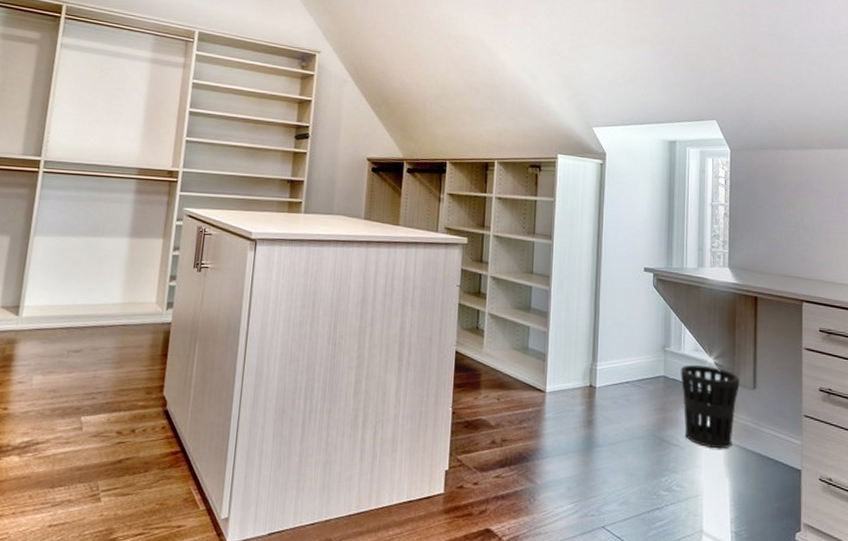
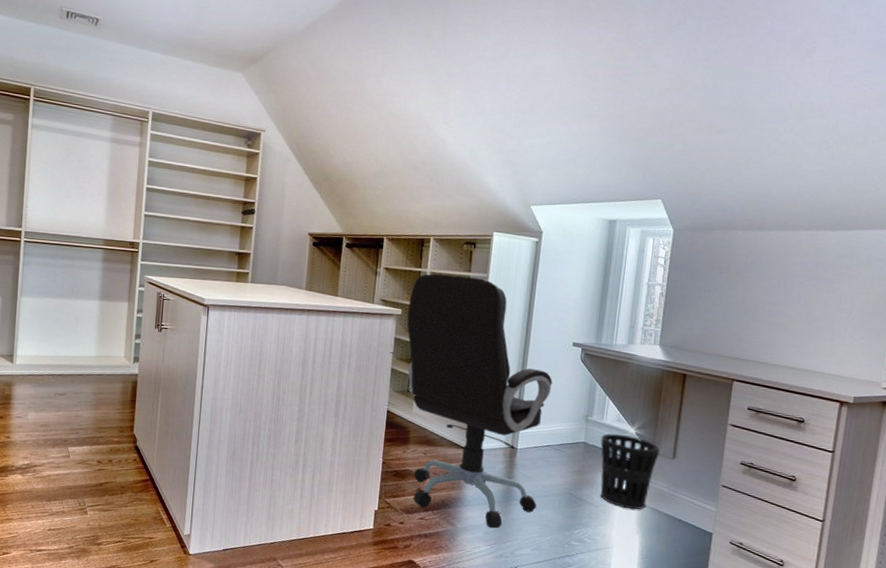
office chair: none [473,198,627,483] -> present [407,273,553,529]

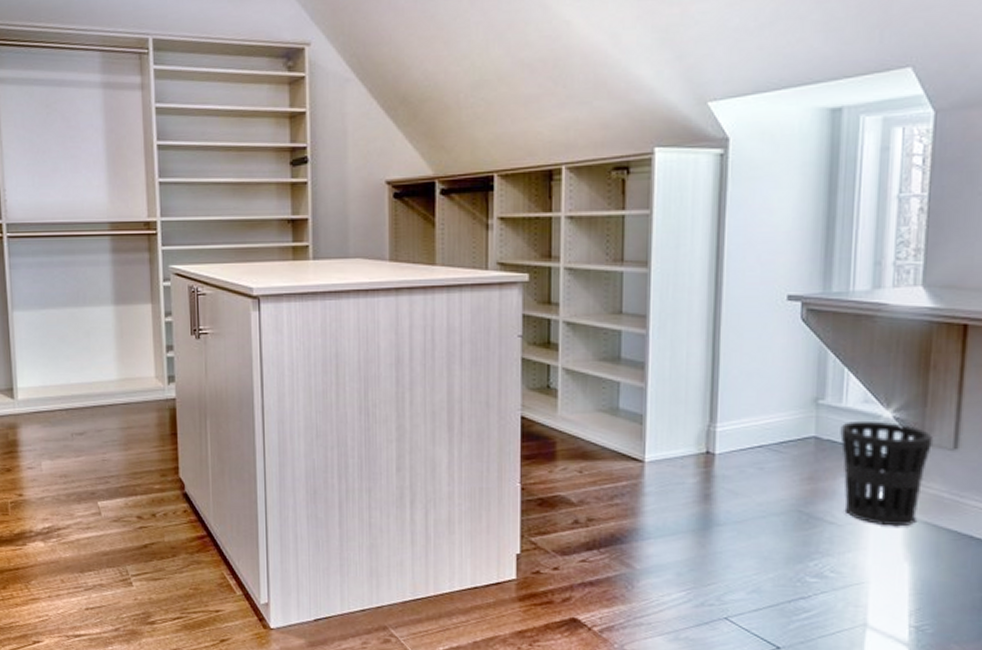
office chair: present [407,273,553,529] -> none [538,216,761,567]

